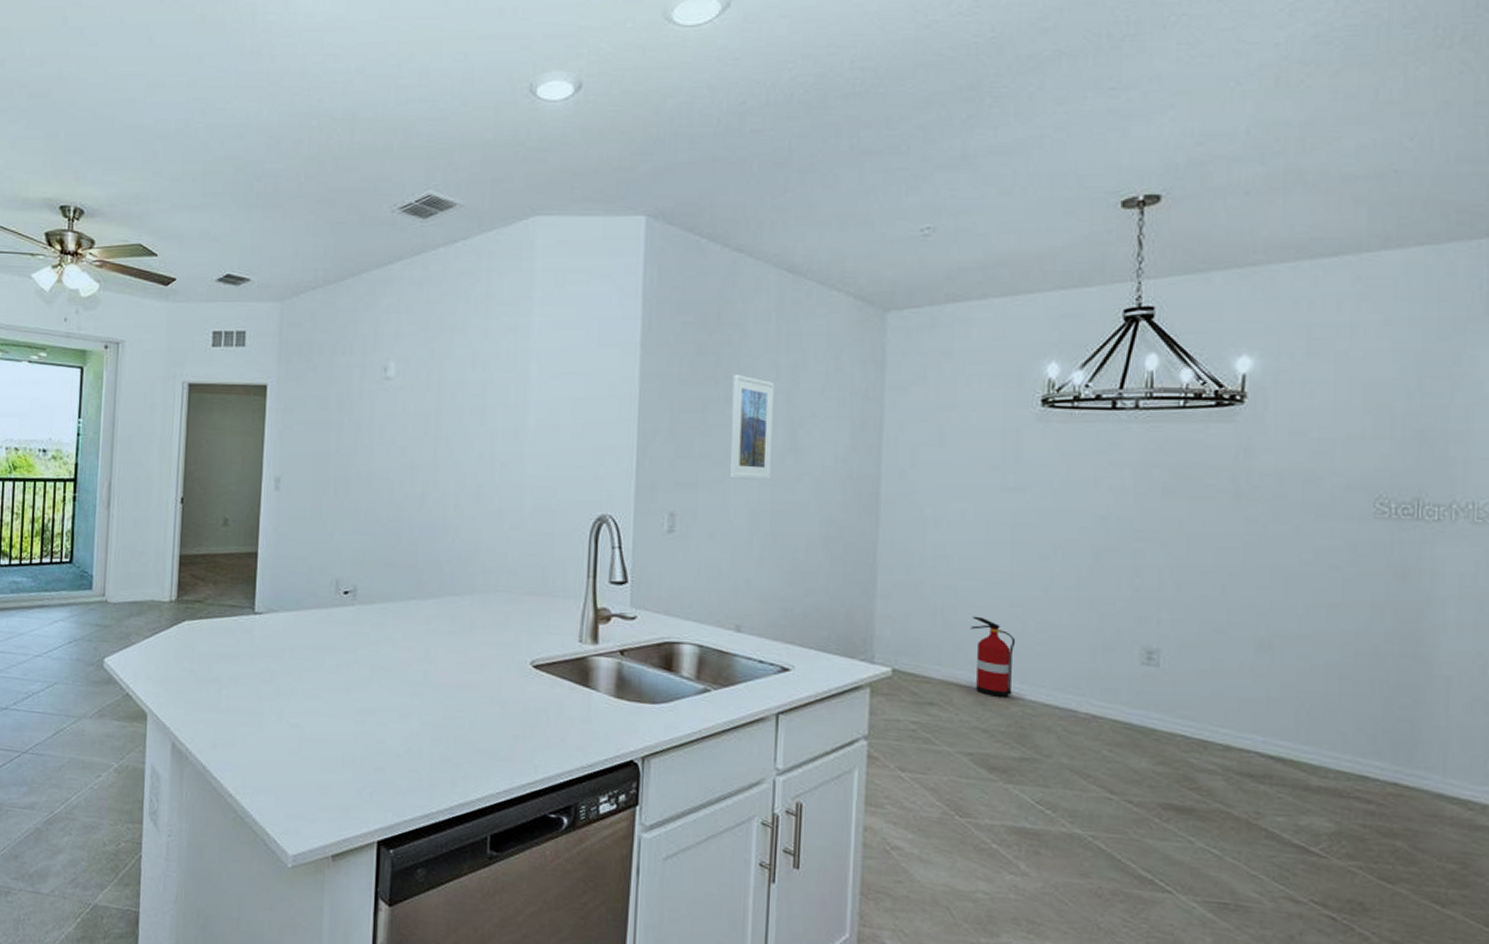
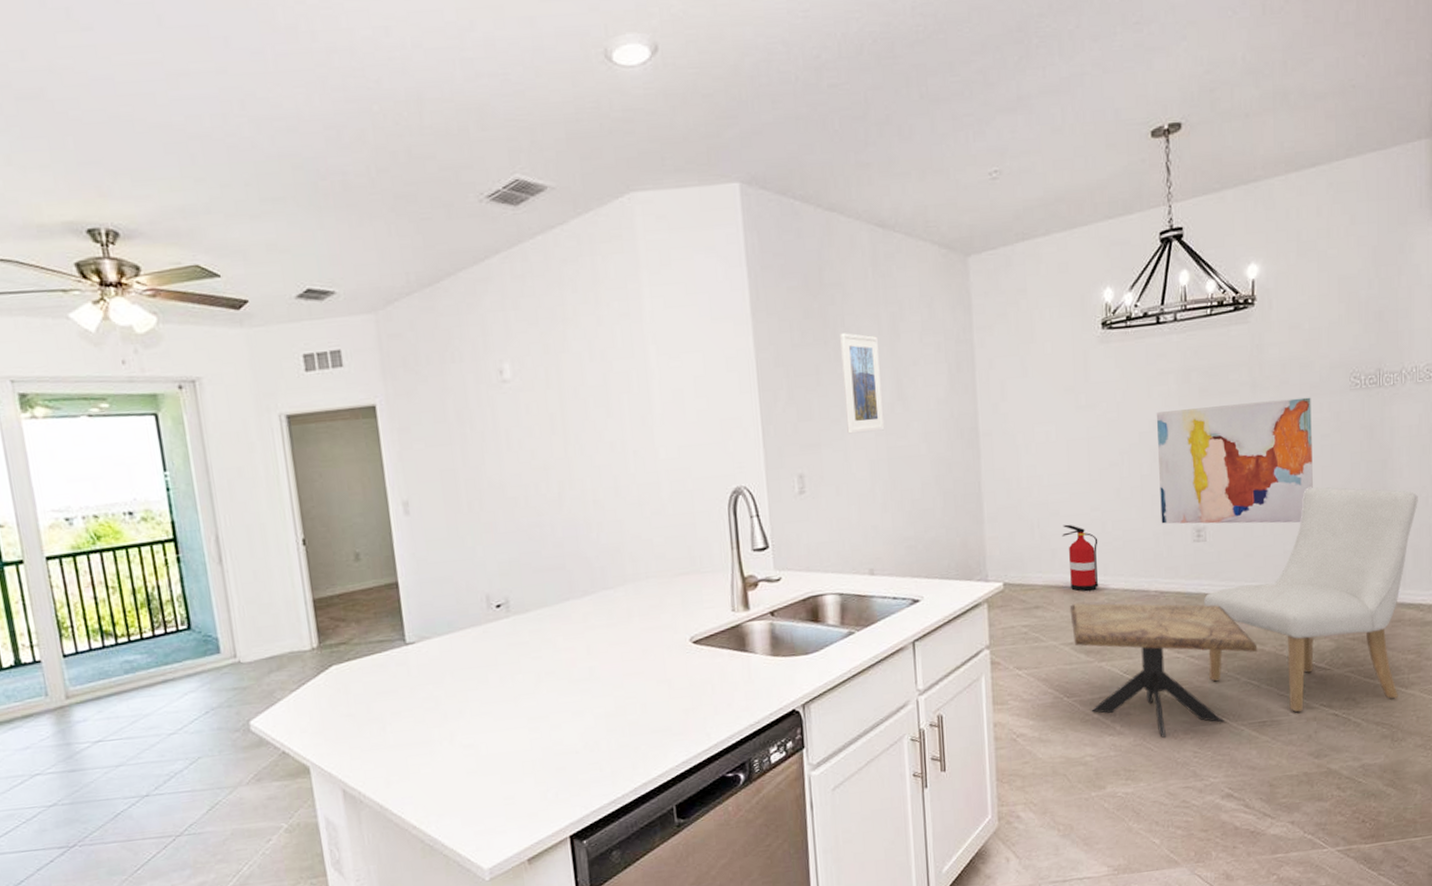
side table: none [972,709,1222,893] -> present [1069,603,1258,738]
wall art: none [1100,508,1317,667] -> present [1156,397,1313,524]
chair: none [1151,627,1471,917] -> present [1204,487,1418,713]

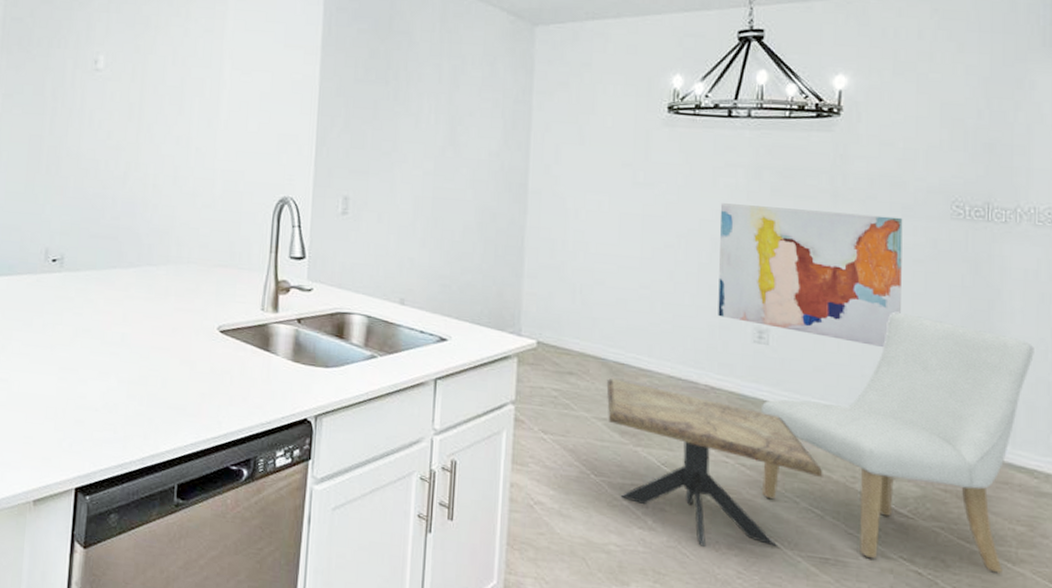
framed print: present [840,333,885,434] -> none [396,76,437,171]
fire extinguisher: present [1062,524,1099,592] -> none [605,295,645,370]

